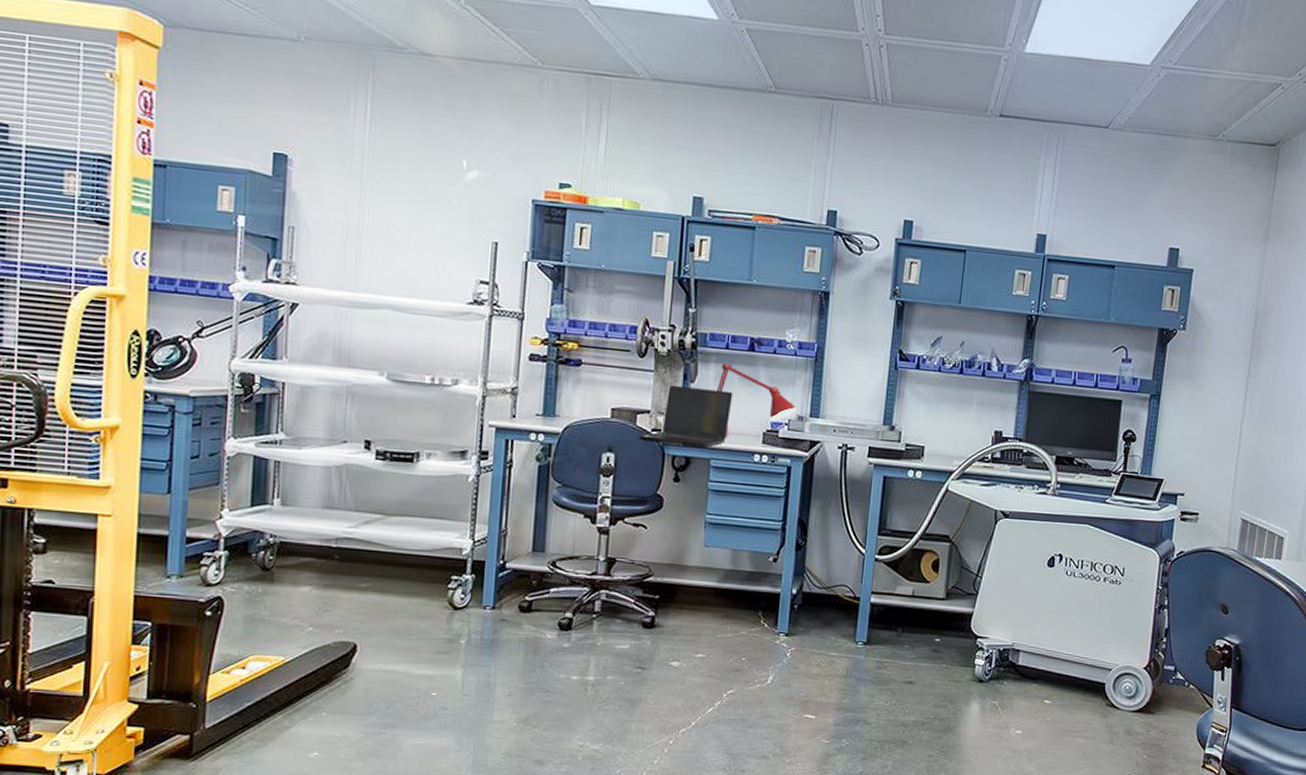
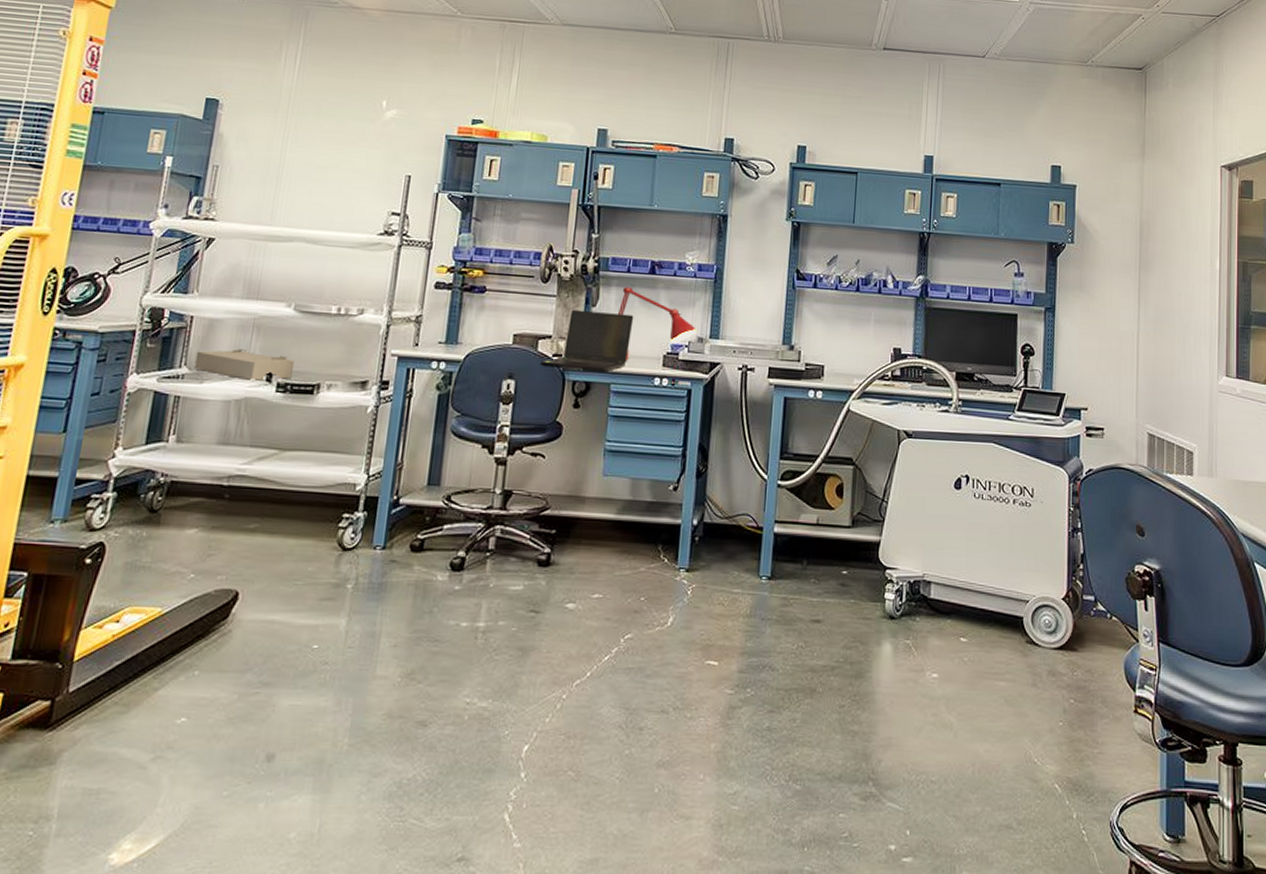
storage bin: none [291,416,391,448] -> present [194,349,294,381]

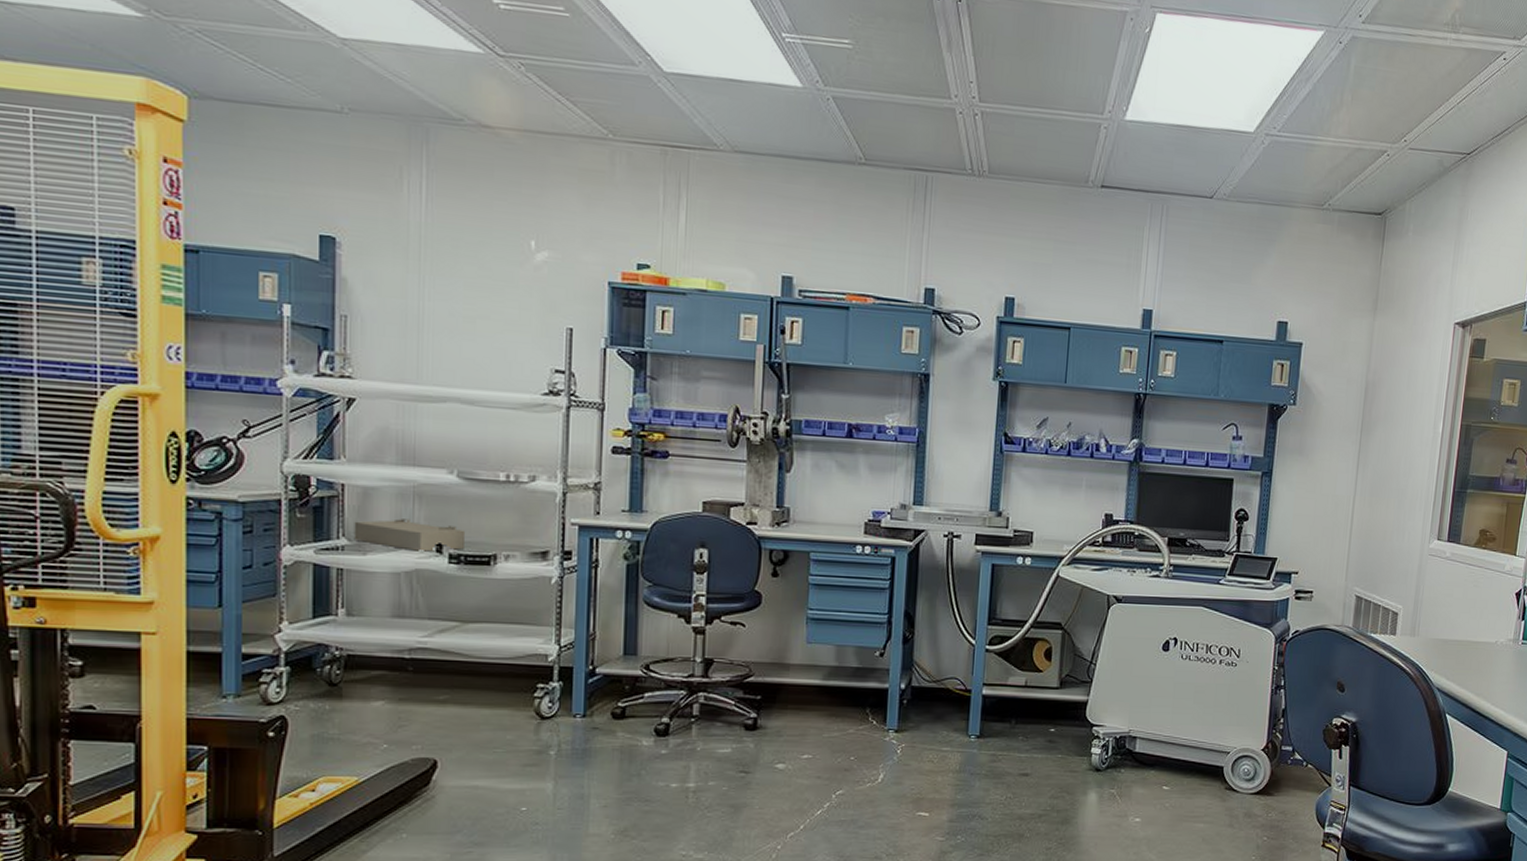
laptop: present [540,309,634,372] -> none [733,475,832,540]
desk lamp: present [617,287,698,361] -> none [813,452,900,528]

